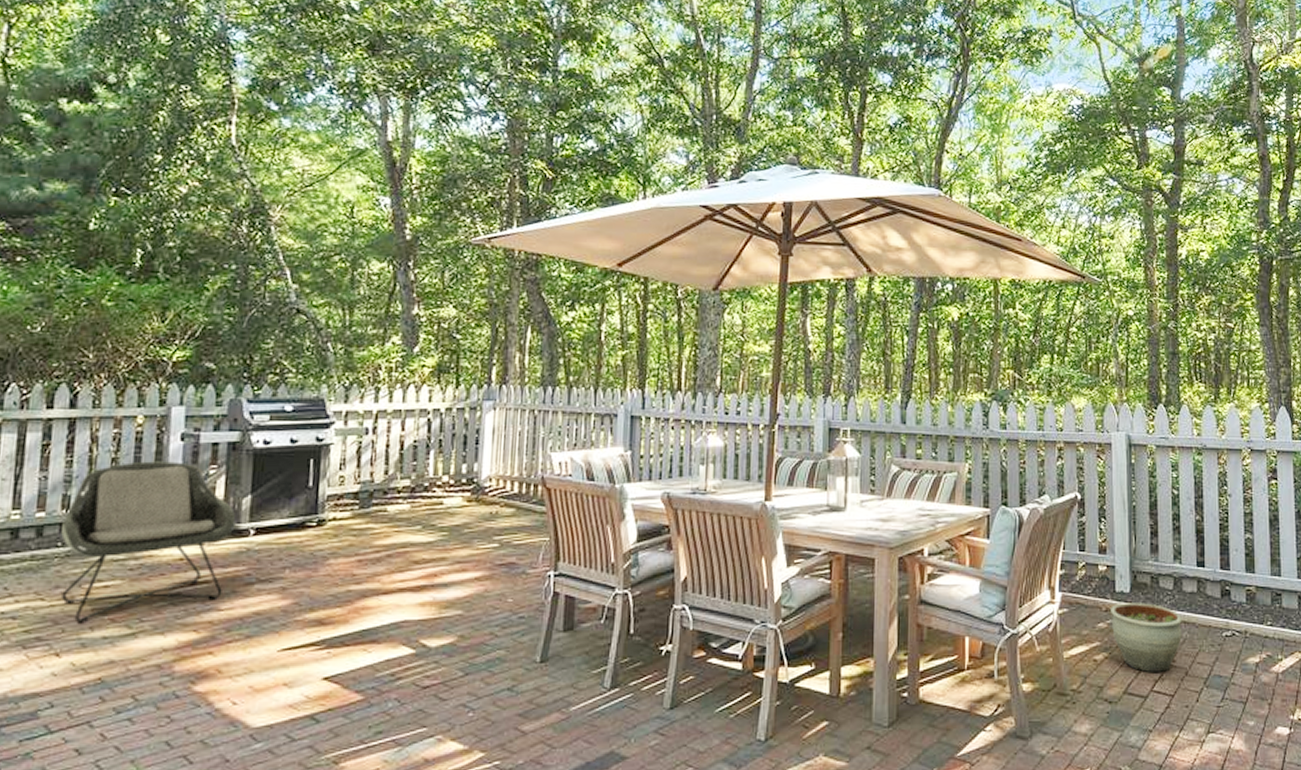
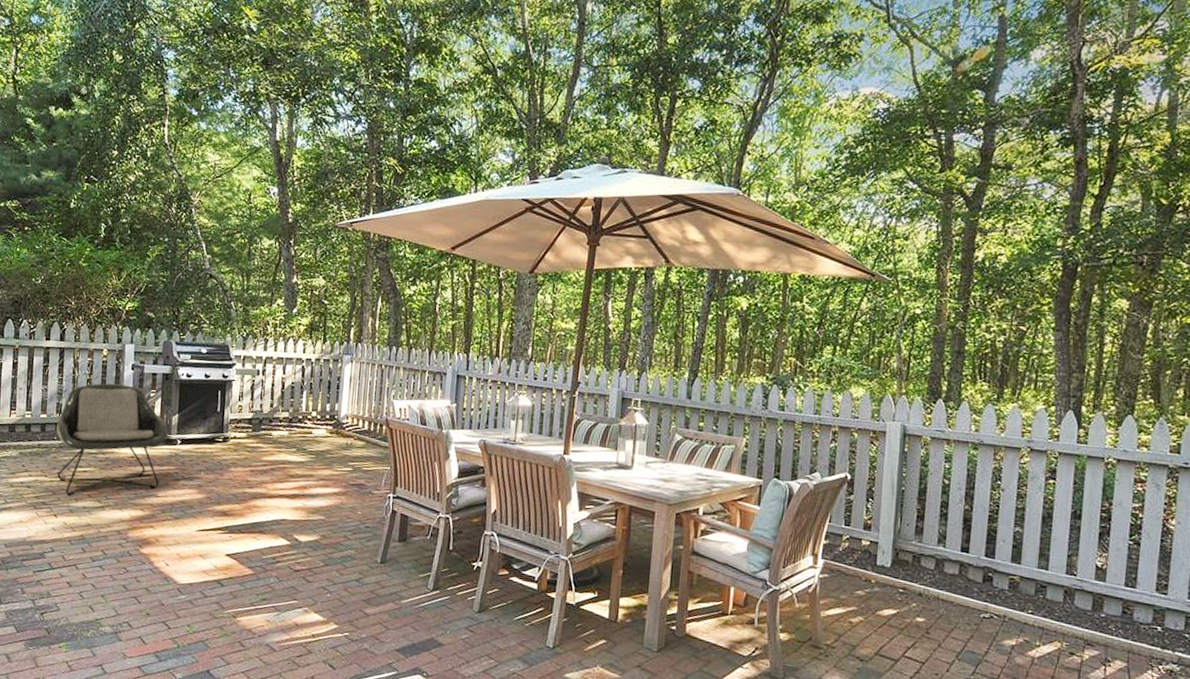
planter pot: present [1111,603,1182,673] -> none [869,575,940,642]

